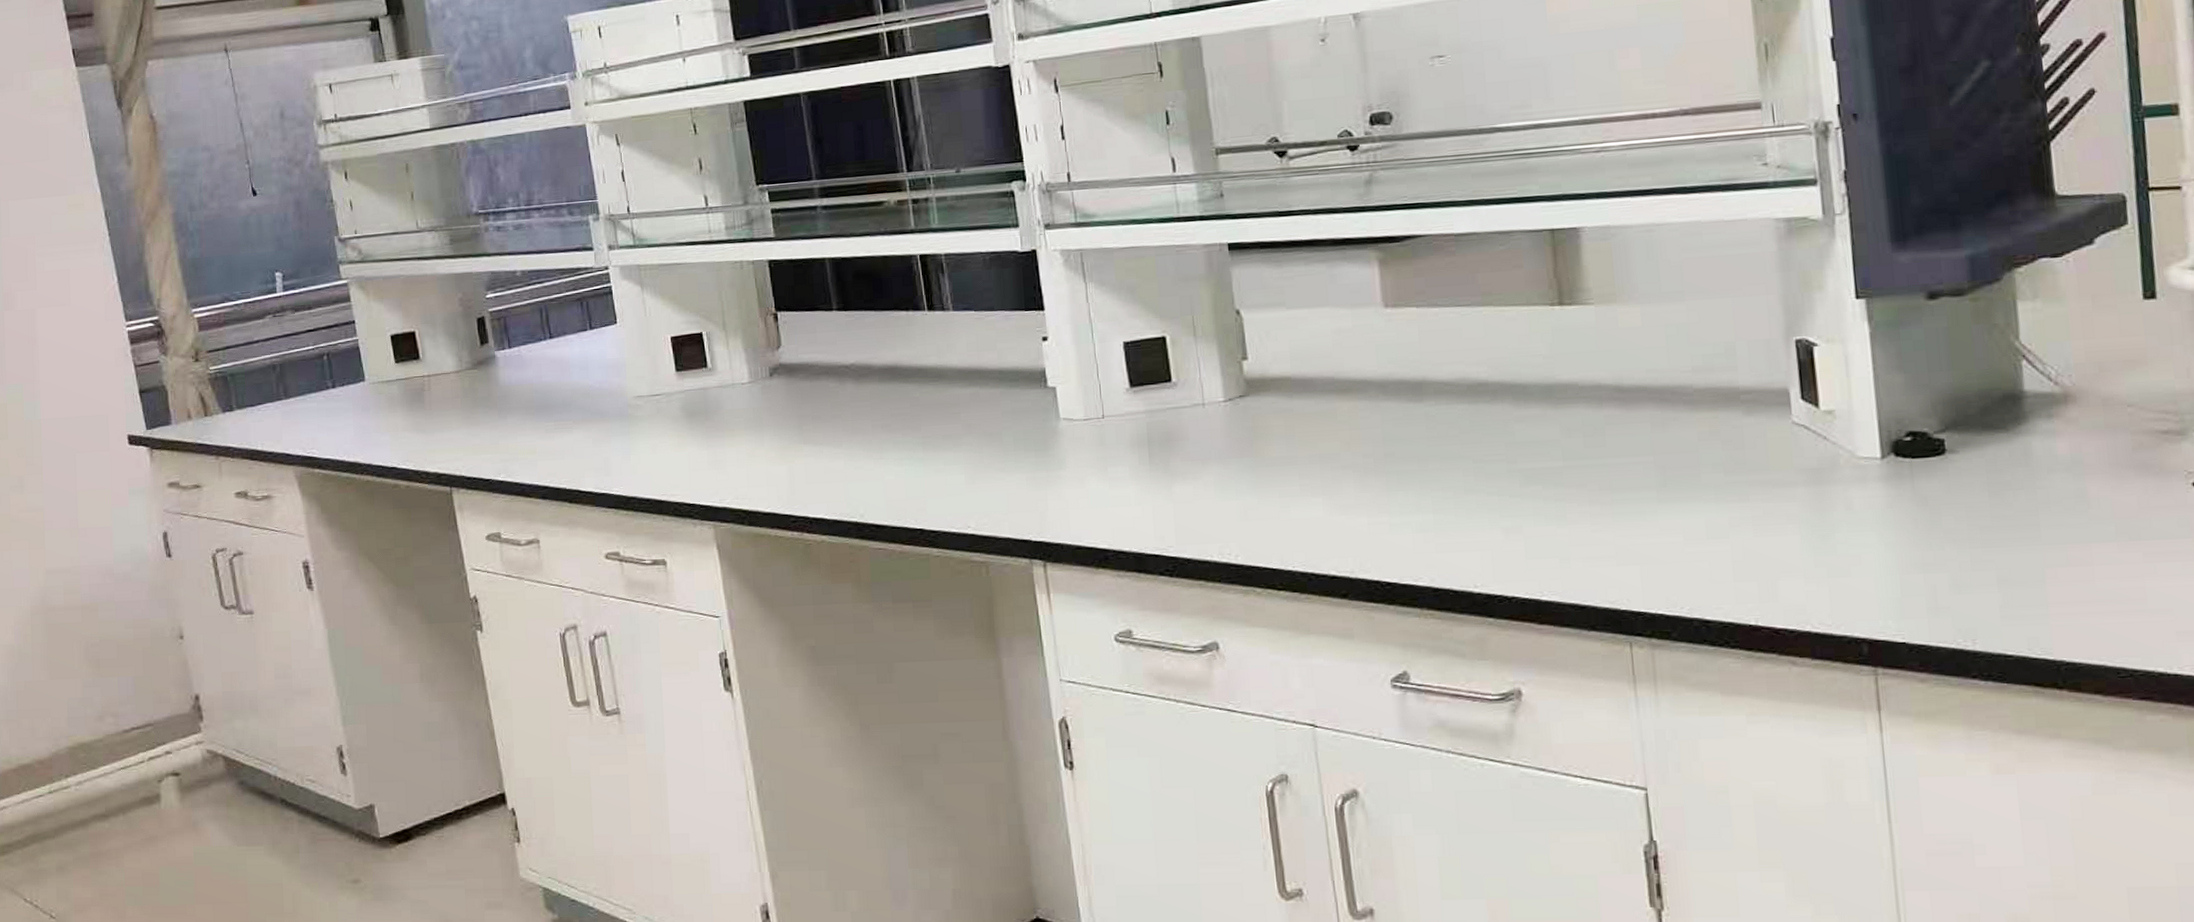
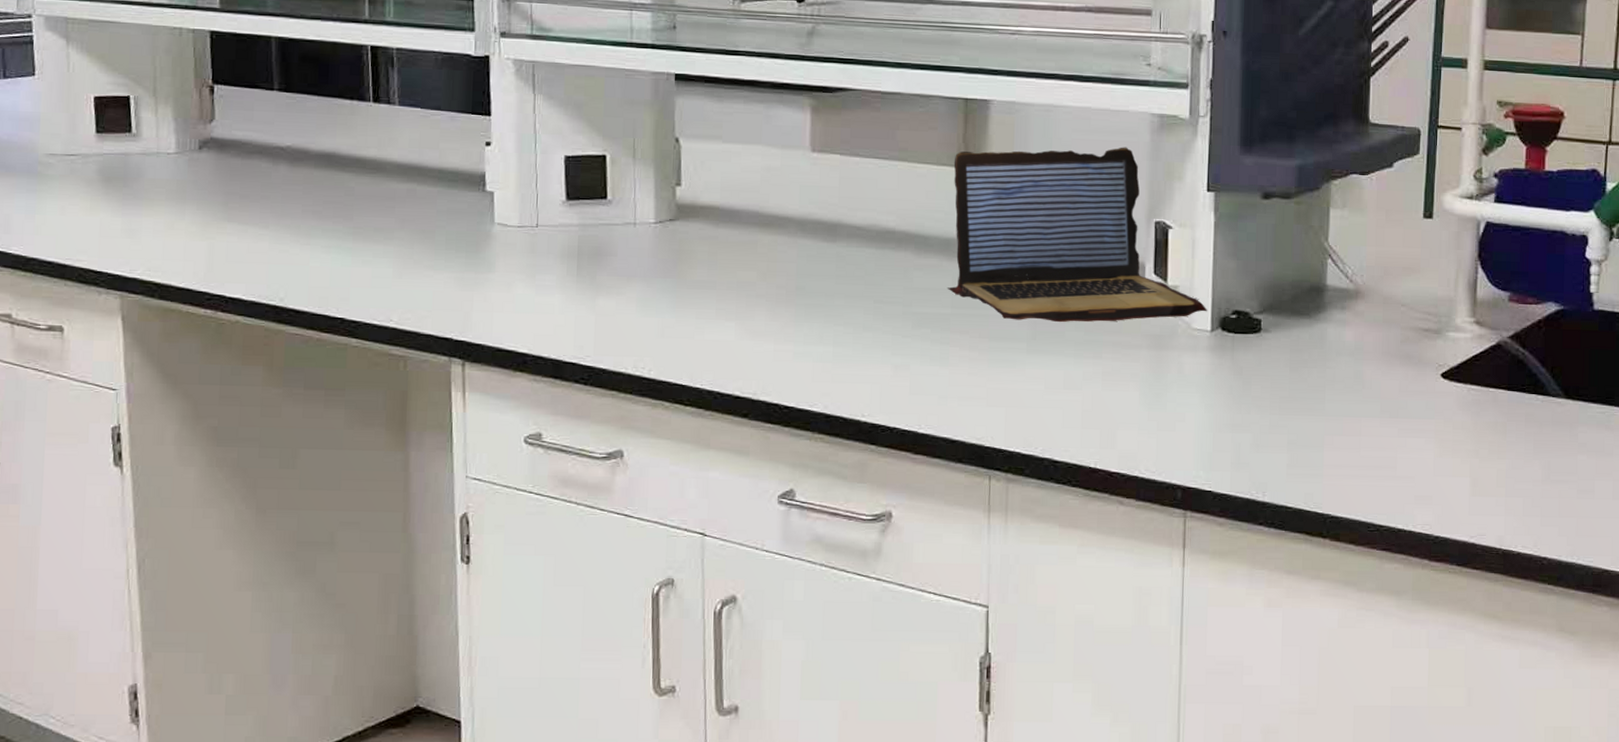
laptop: none [1546,260,1874,467] -> present [947,147,1207,323]

